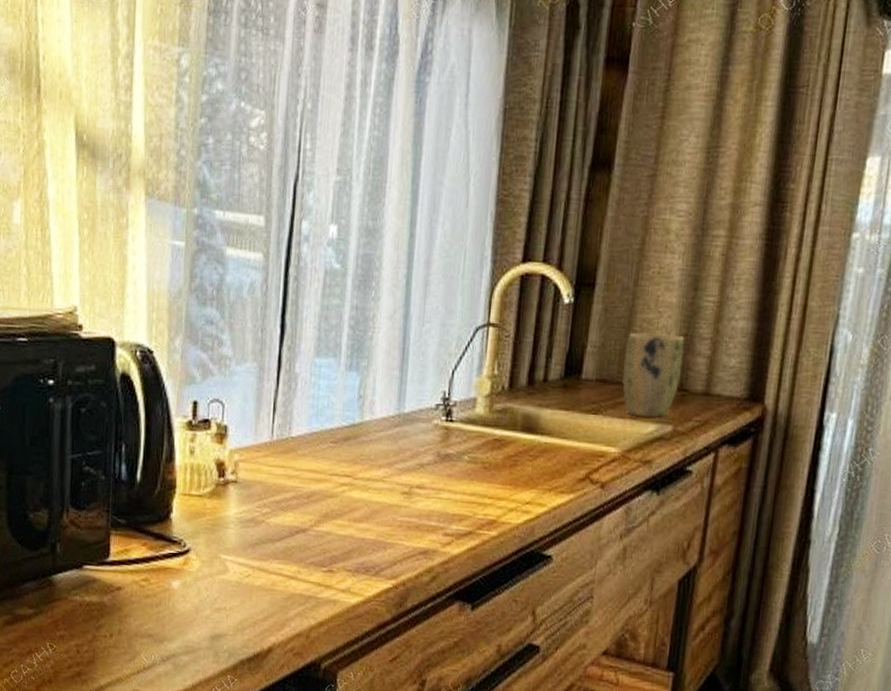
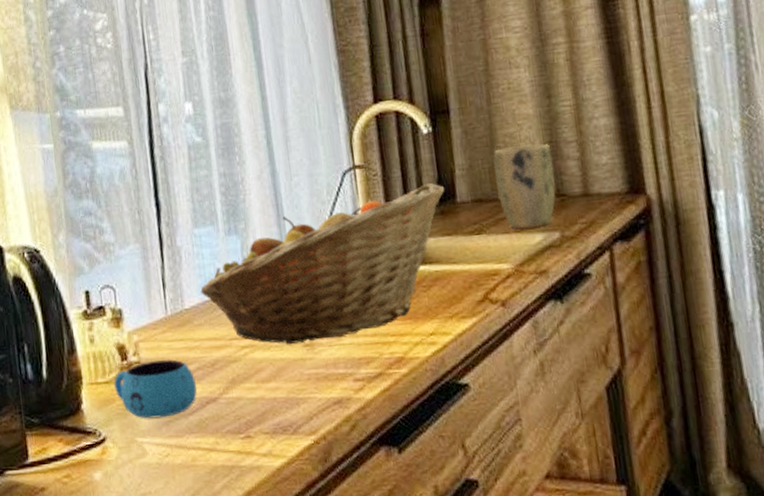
mug: none [207,481,289,540] -> present [114,359,197,419]
fruit basket: none [310,354,573,491] -> present [200,183,445,345]

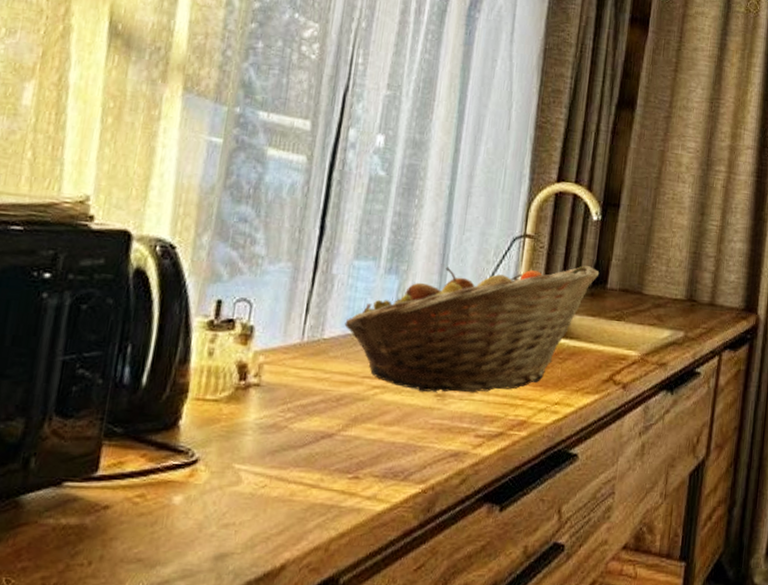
mug: present [114,359,197,419] -> none [223,385,316,447]
plant pot: present [493,144,556,230] -> none [642,249,694,325]

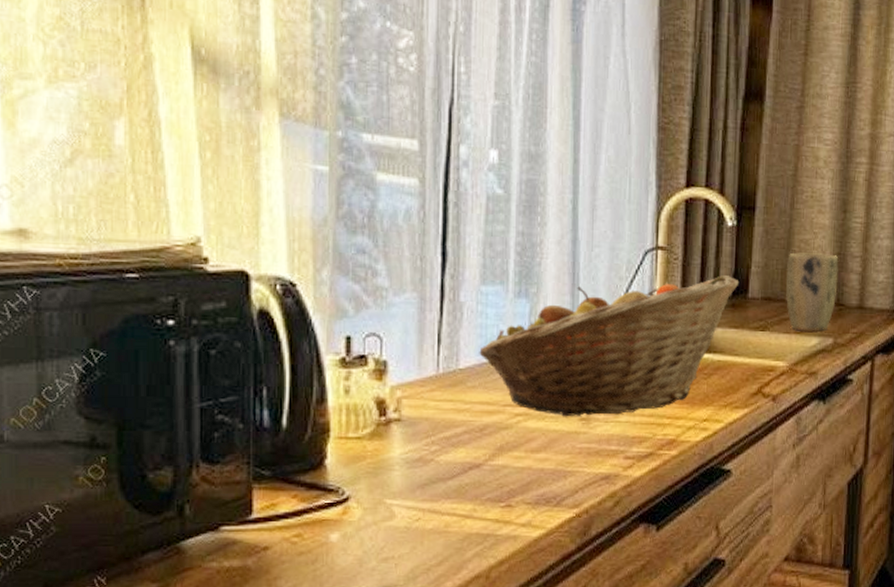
plant pot: none [642,249,694,325] -> present [786,253,839,332]

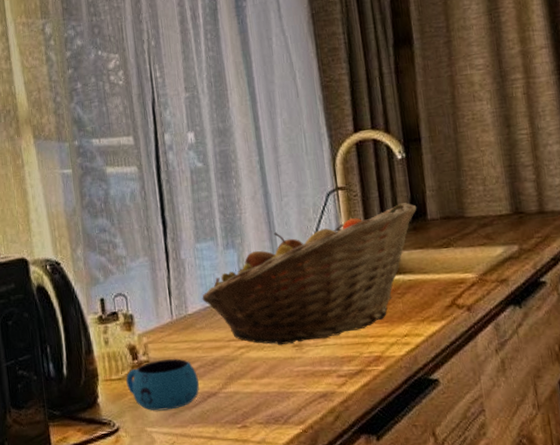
mug: none [367,419,460,480] -> present [126,358,199,411]
plant pot: present [786,253,839,332] -> none [459,168,515,243]

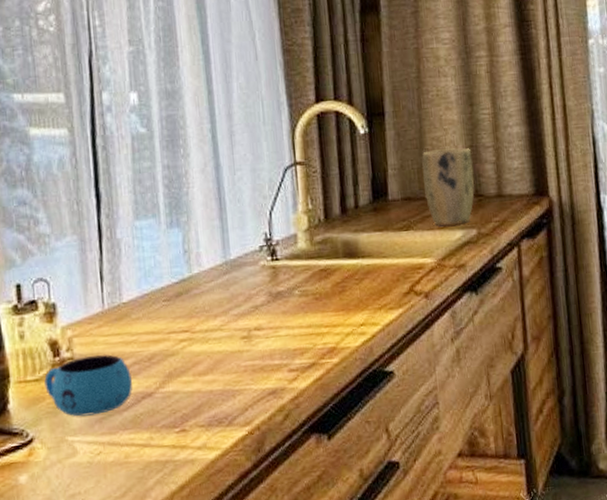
fruit basket: present [202,203,417,346] -> none [139,181,378,338]
plant pot: none [459,168,515,243] -> present [421,148,475,227]

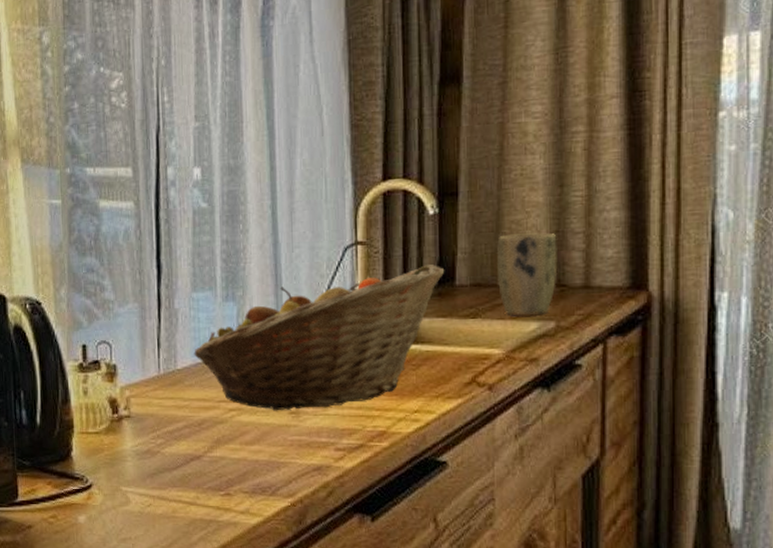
mug: present [44,354,132,417] -> none [104,415,182,470]
fruit basket: none [139,181,378,338] -> present [194,265,445,411]

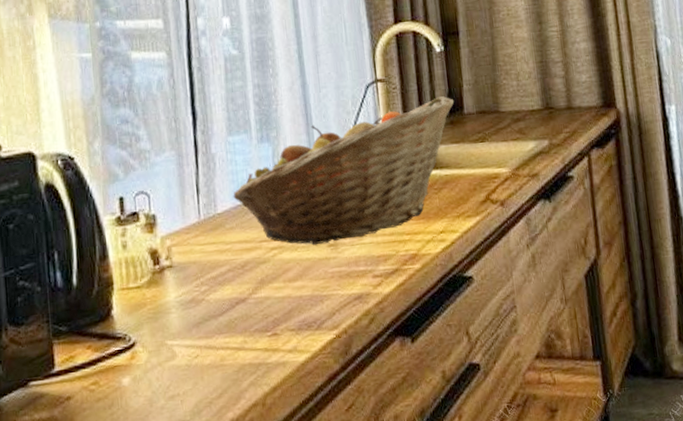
plant pot: present [496,233,558,316] -> none [495,63,546,138]

